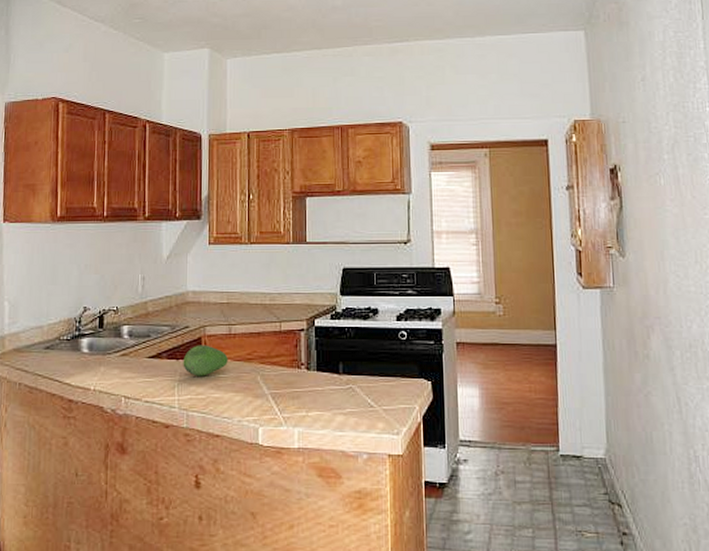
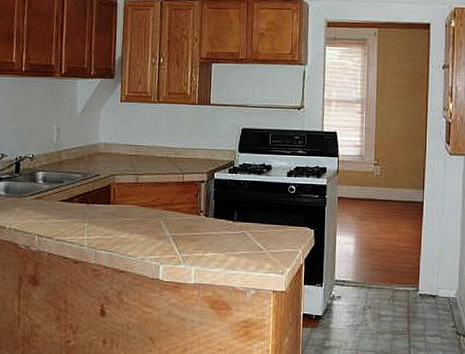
fruit: present [183,345,228,376] -> none [93,191,134,219]

